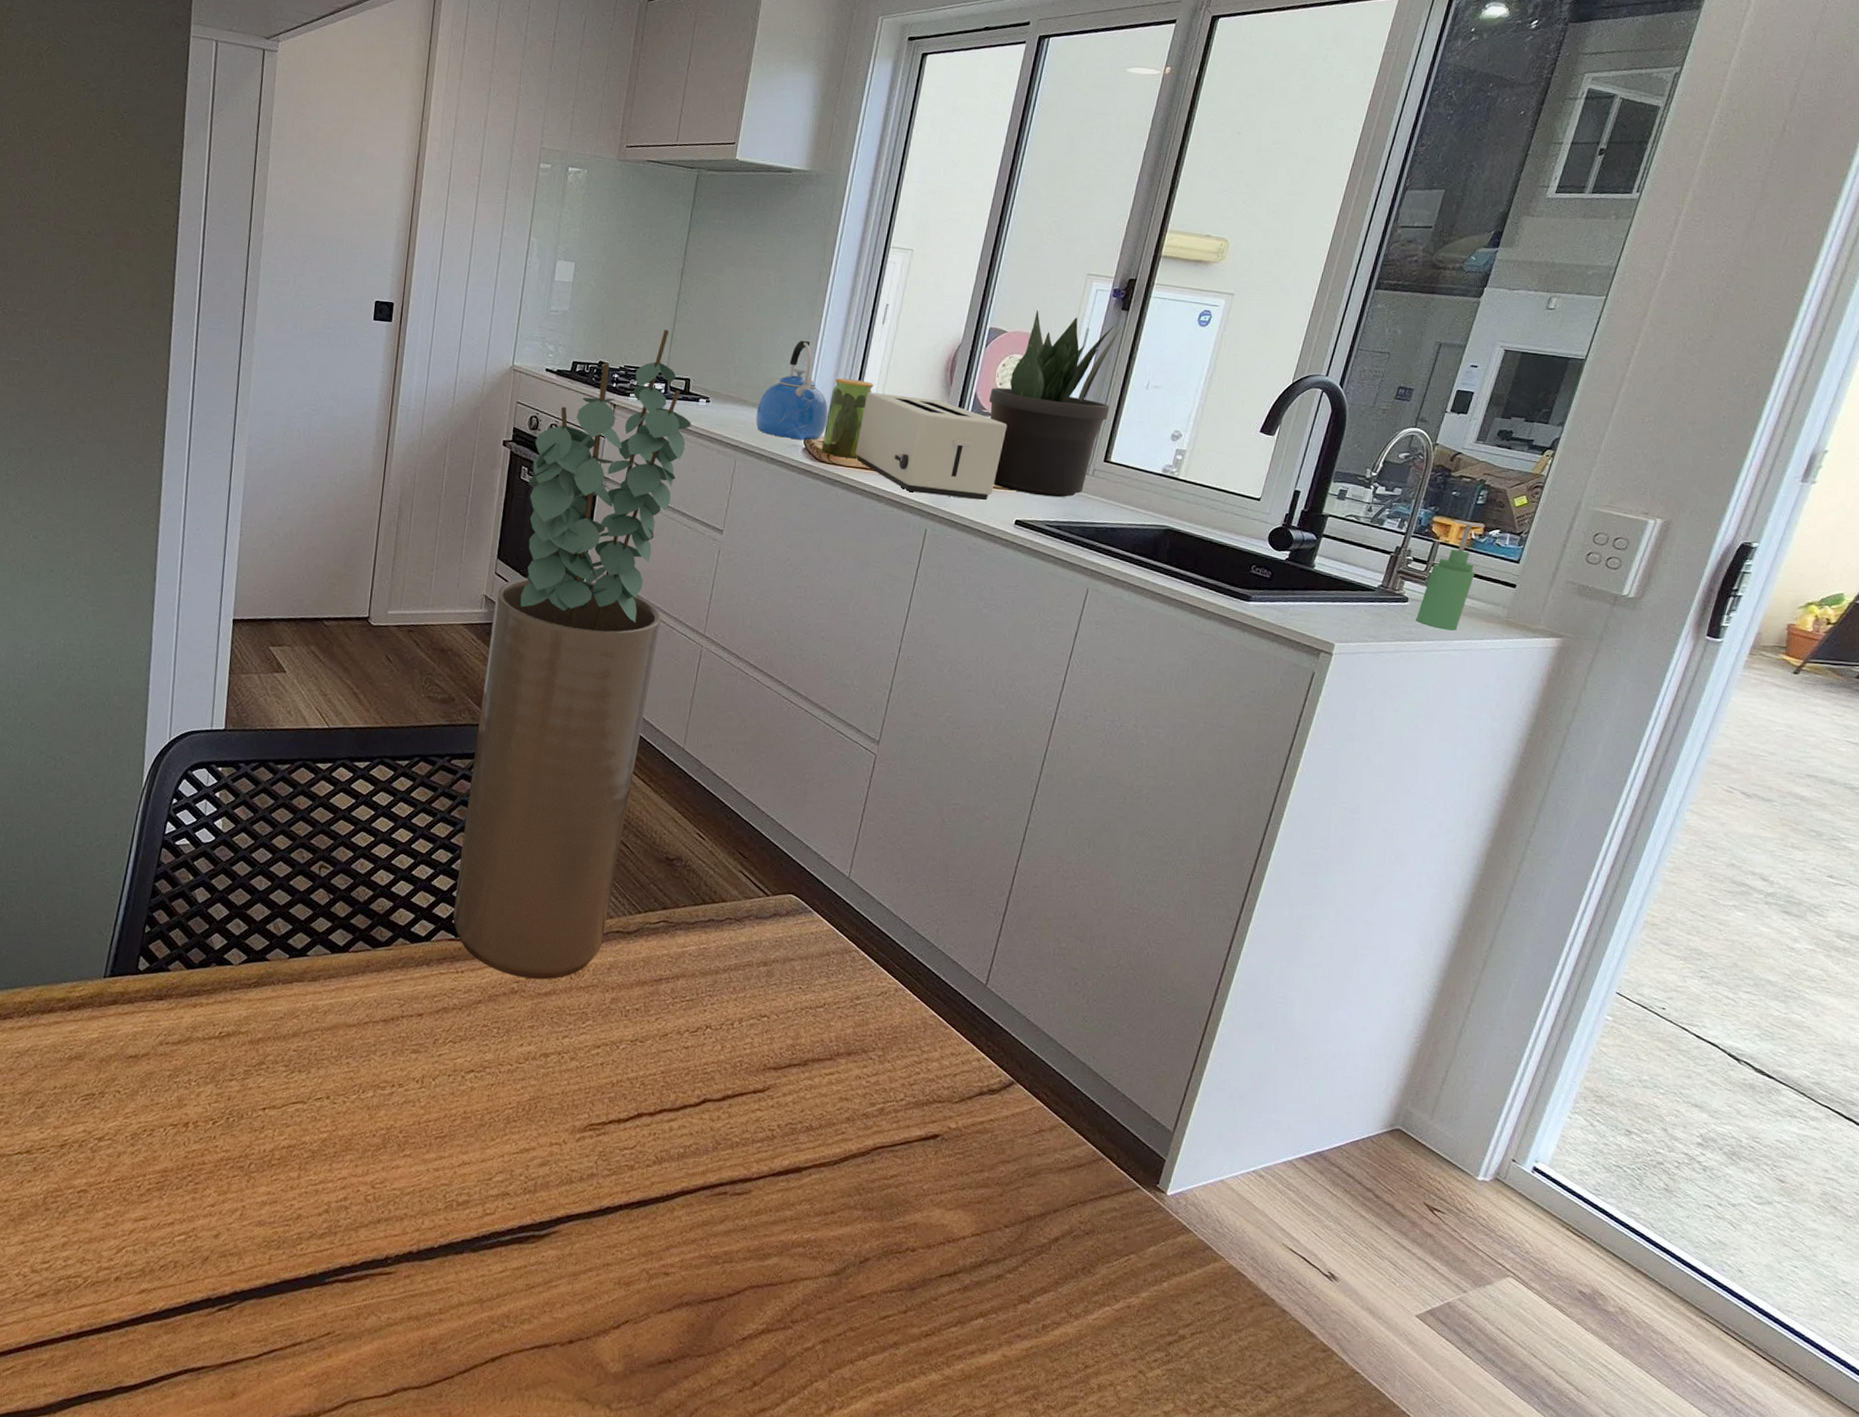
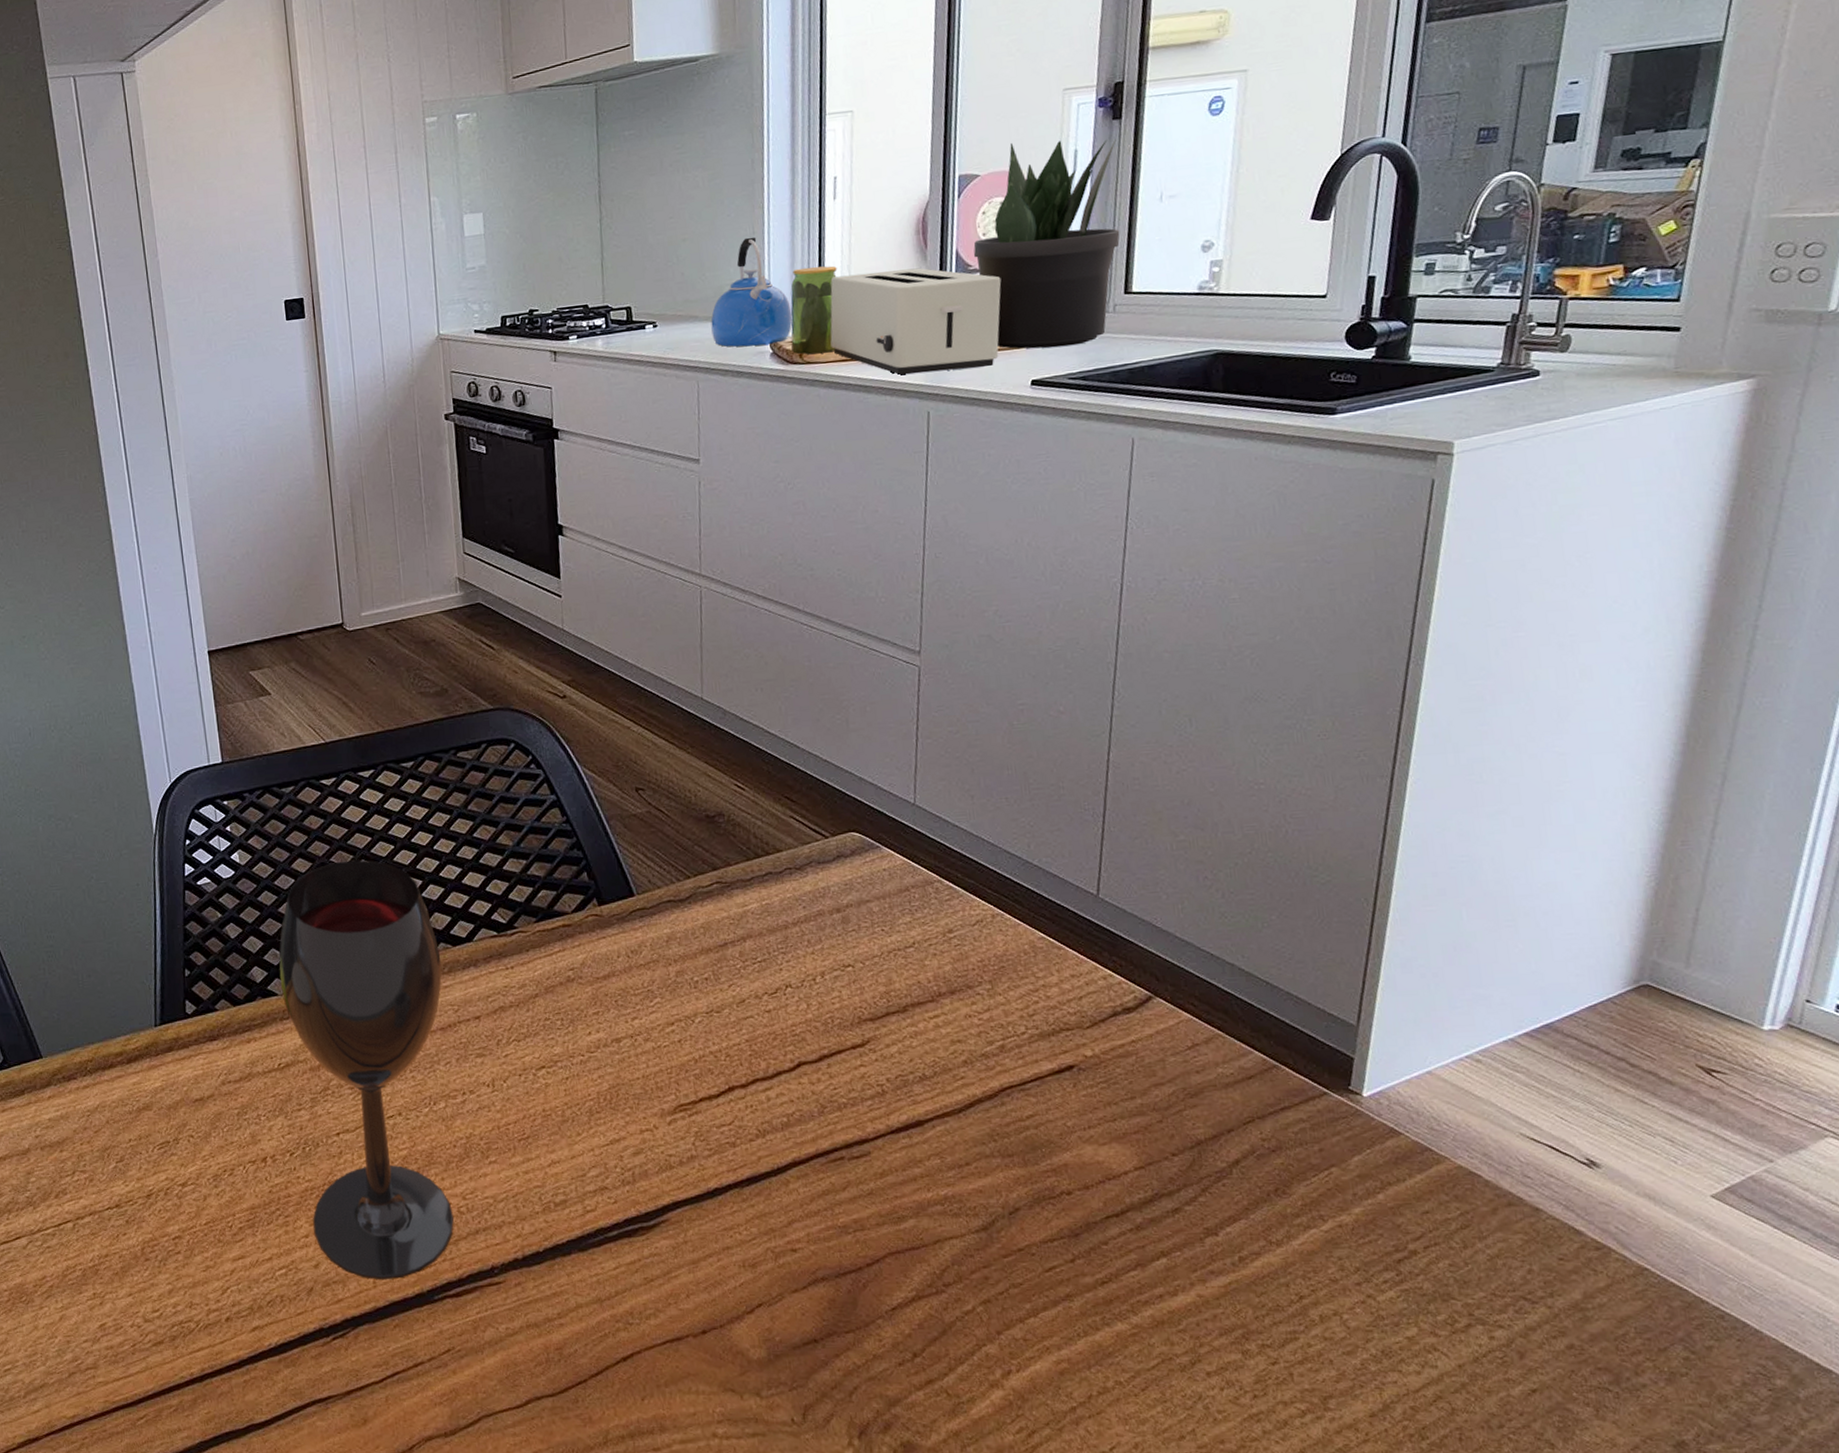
wine glass: none [221,844,397,1258] -> present [278,860,454,1280]
vase: present [452,330,691,980] -> none [469,260,655,964]
soap dispenser: present [1416,519,1486,631] -> none [1554,265,1627,399]

